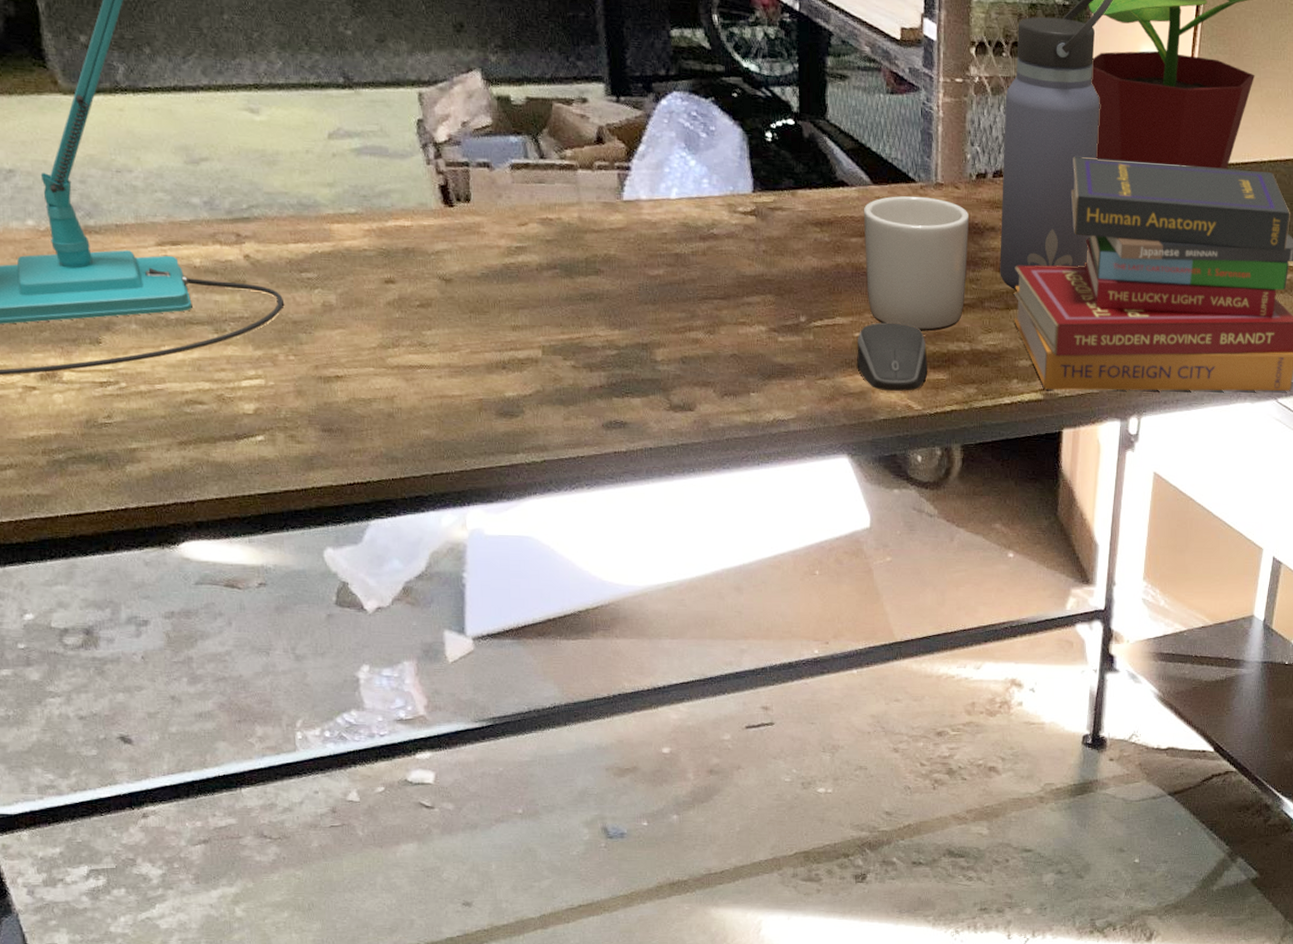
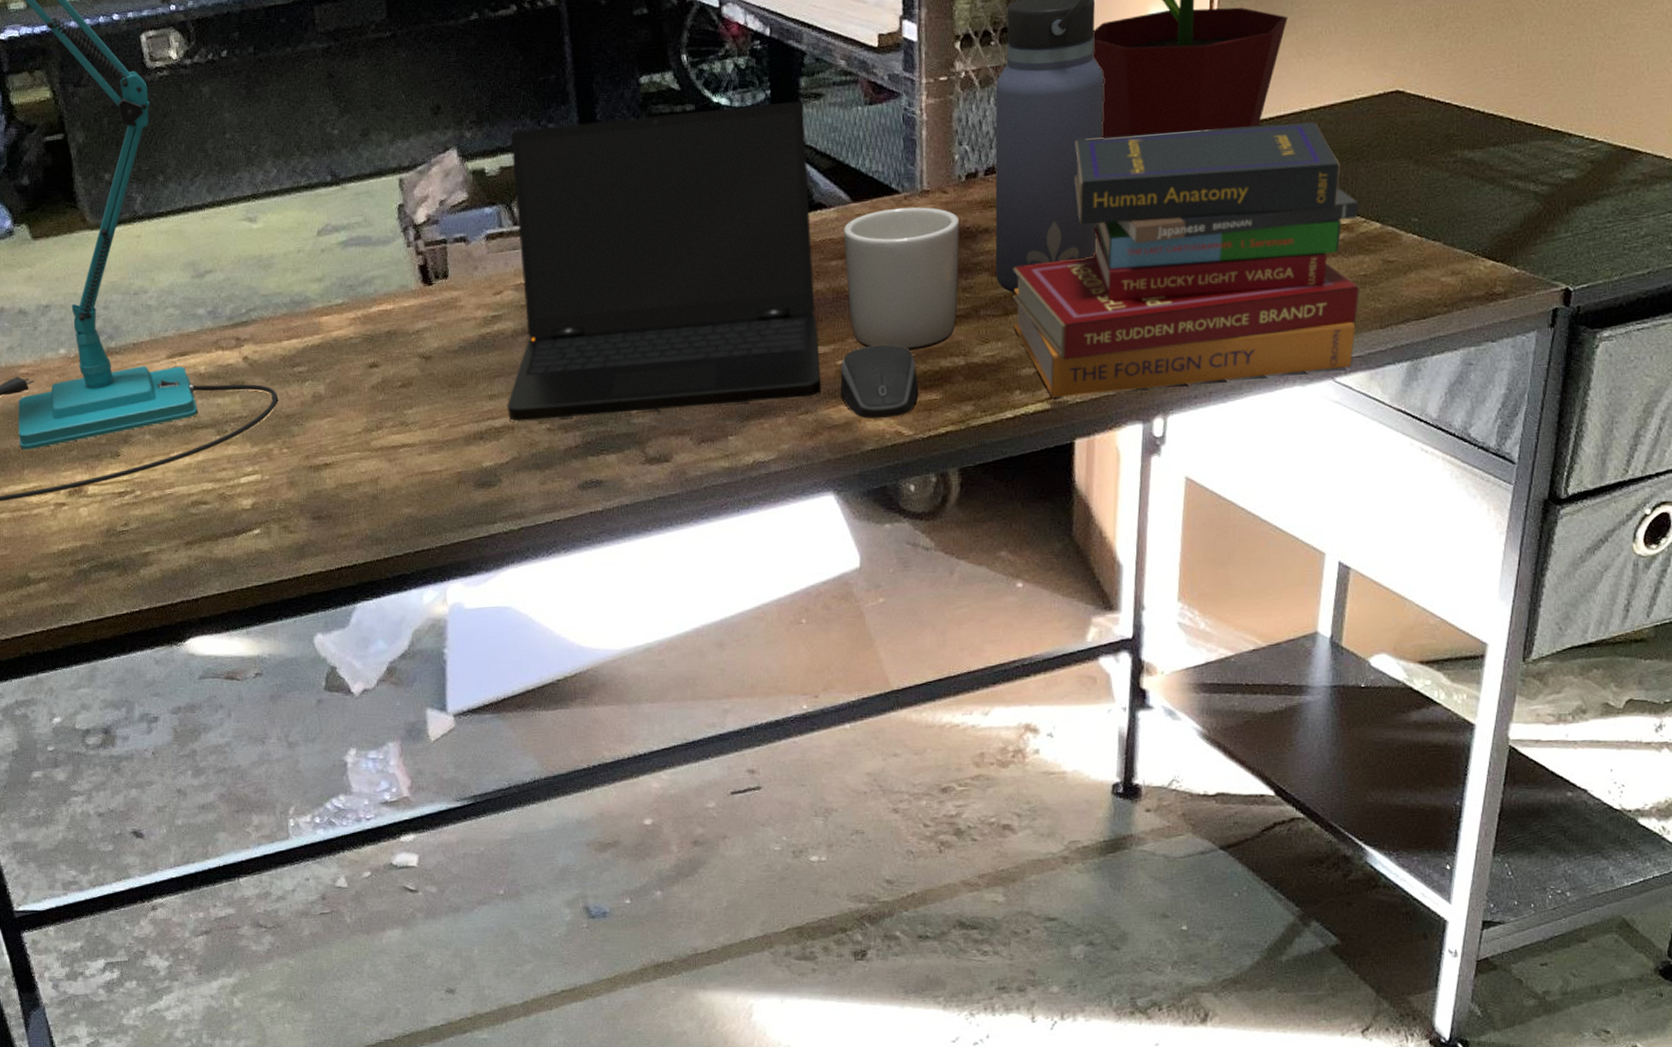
laptop: none [530,62,839,363] -> present [507,101,821,421]

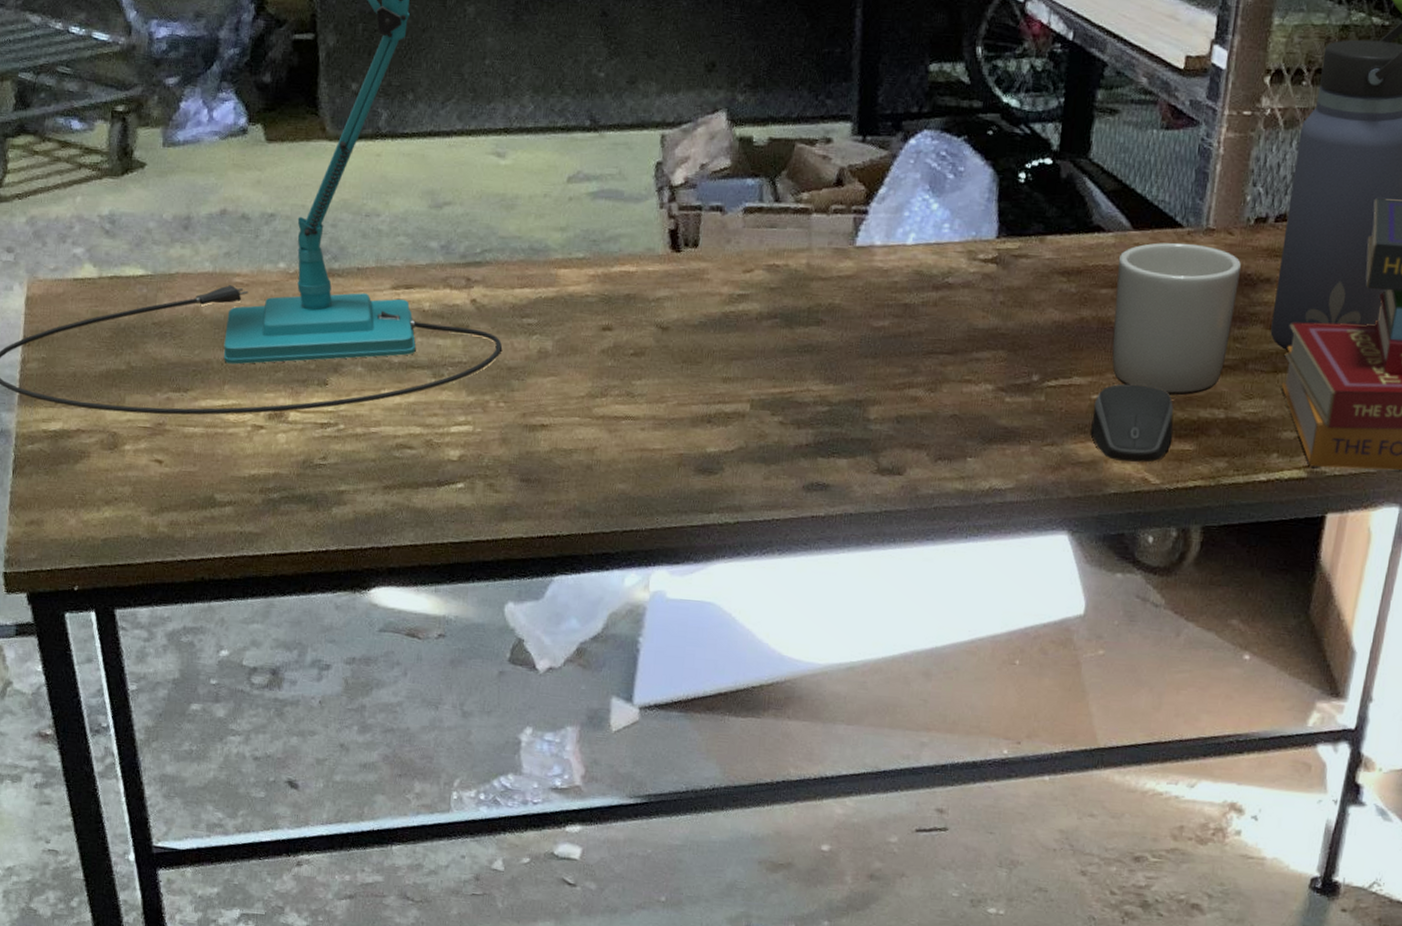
laptop: present [507,101,821,421] -> none [740,101,1097,428]

